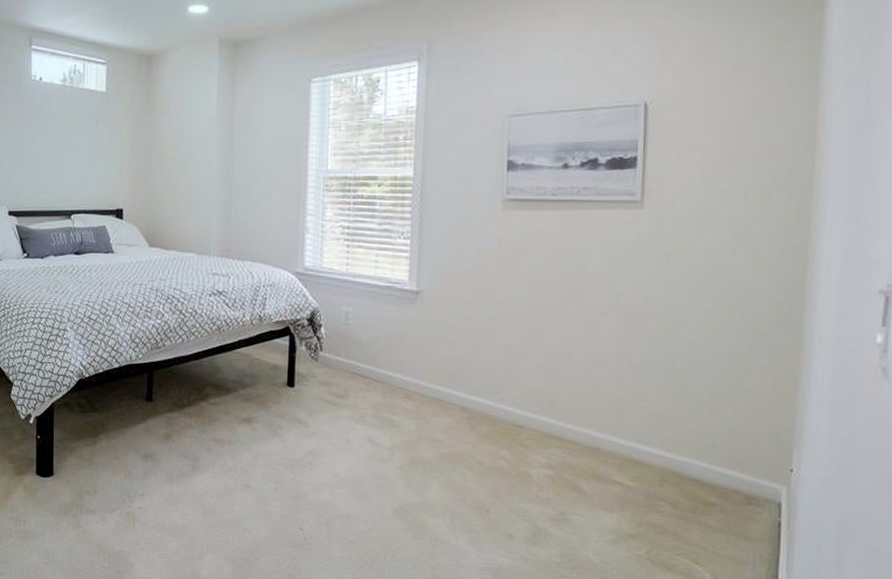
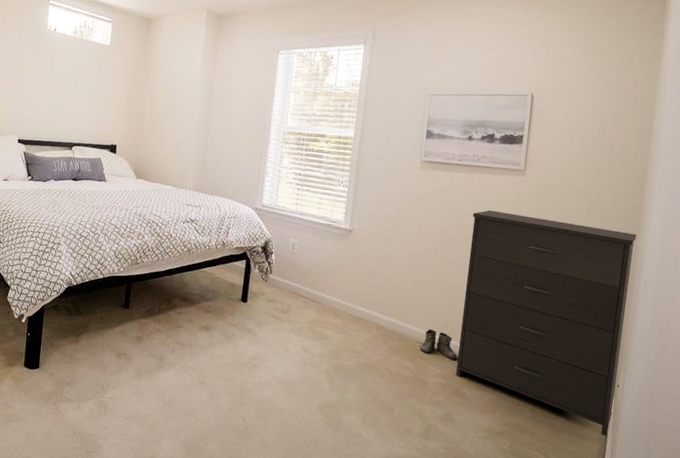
boots: none [518,408,568,447] -> present [419,328,457,361]
dresser: none [568,254,804,536] -> present [456,210,637,436]

